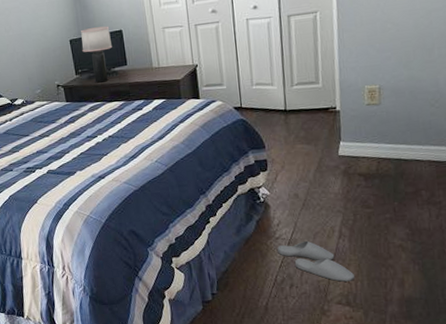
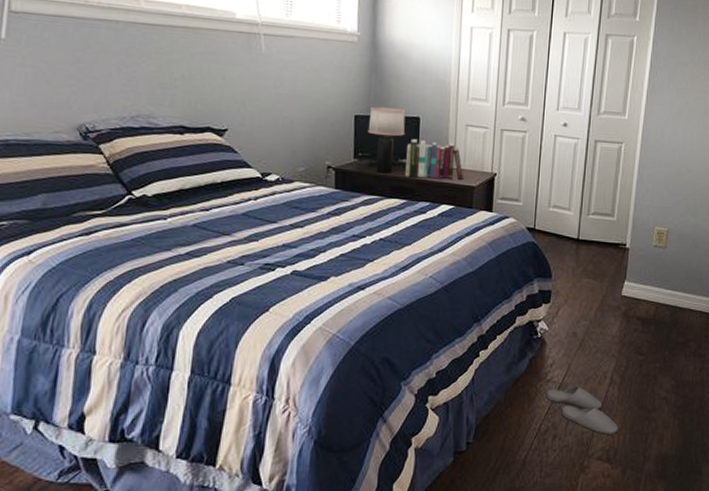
books: none [116,45,168,82] -> present [405,138,463,180]

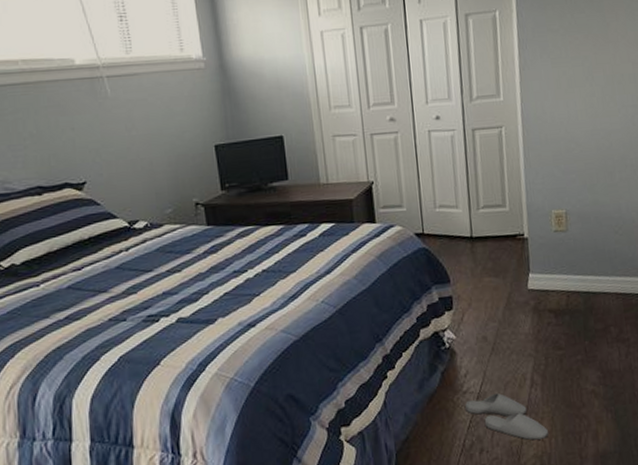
table lamp: present [367,106,406,173] -> none [230,130,271,201]
books: present [405,138,463,180] -> none [275,156,339,201]

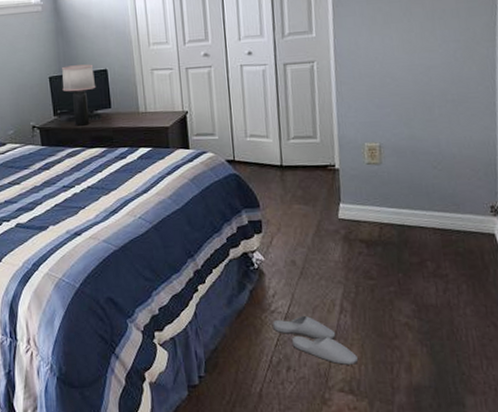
table lamp: none [230,130,271,201] -> present [62,64,96,126]

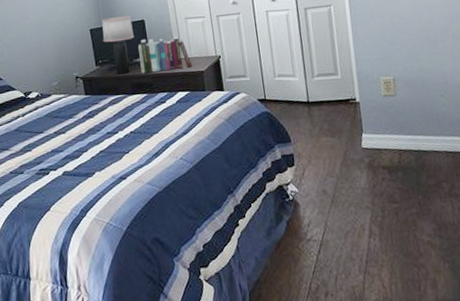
books: none [99,88,156,127] -> present [138,36,192,74]
slippers: present [273,315,359,365] -> none [309,241,389,286]

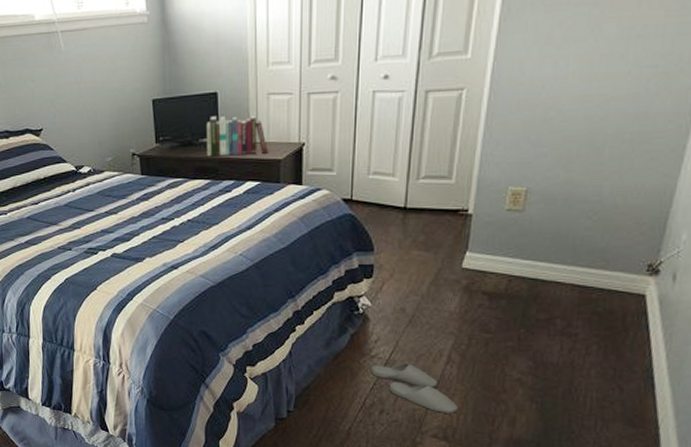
table lamp: present [102,15,135,74] -> none [166,86,204,155]
slippers: none [309,241,389,286] -> present [371,362,459,414]

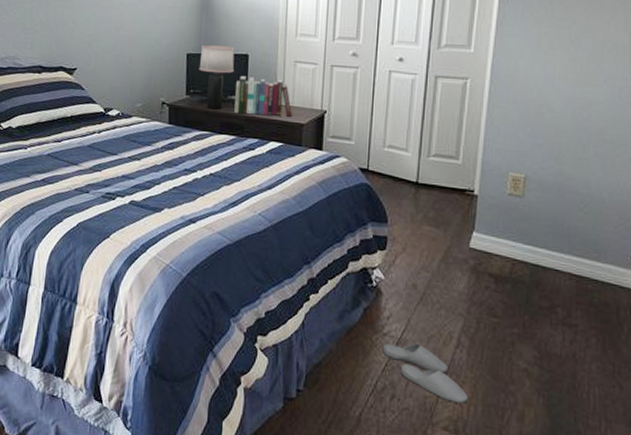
table lamp: none [166,86,204,155] -> present [199,45,235,110]

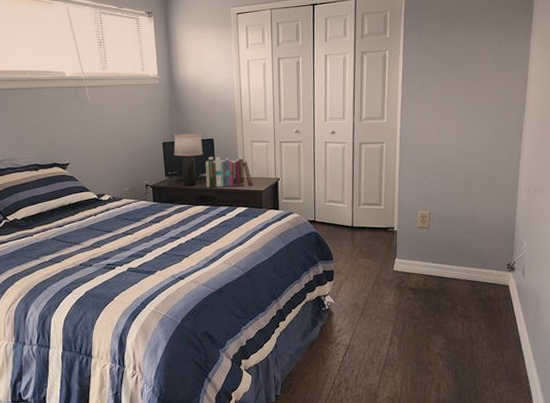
slippers: present [383,343,469,404] -> none [337,347,401,386]

